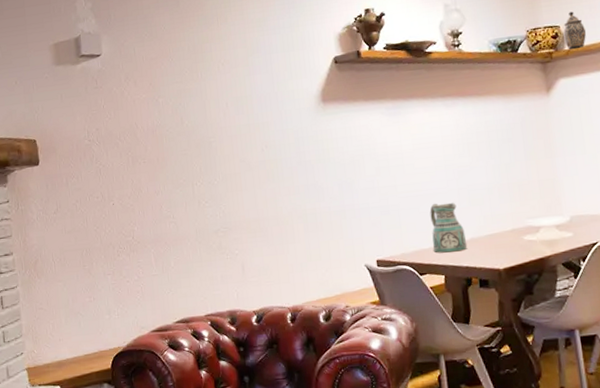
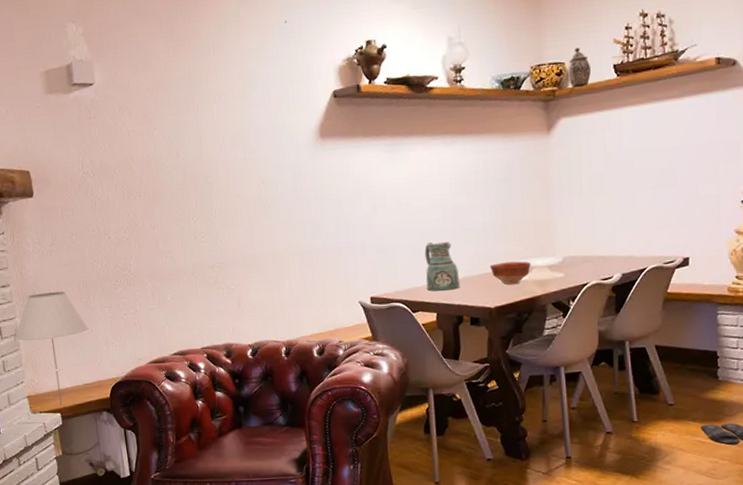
lamp shade: none [14,259,91,378] -> present [13,291,89,406]
bowl: none [496,221,538,245] -> present [489,261,531,284]

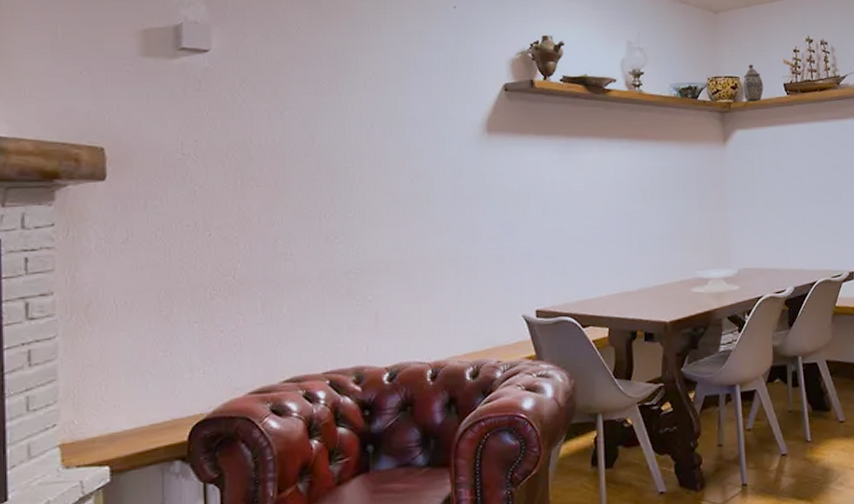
lamp shade: present [13,291,89,406] -> none [48,302,166,456]
ceramic pitcher: present [424,241,460,292] -> none [597,250,635,304]
bowl: present [489,261,531,284] -> none [665,272,707,297]

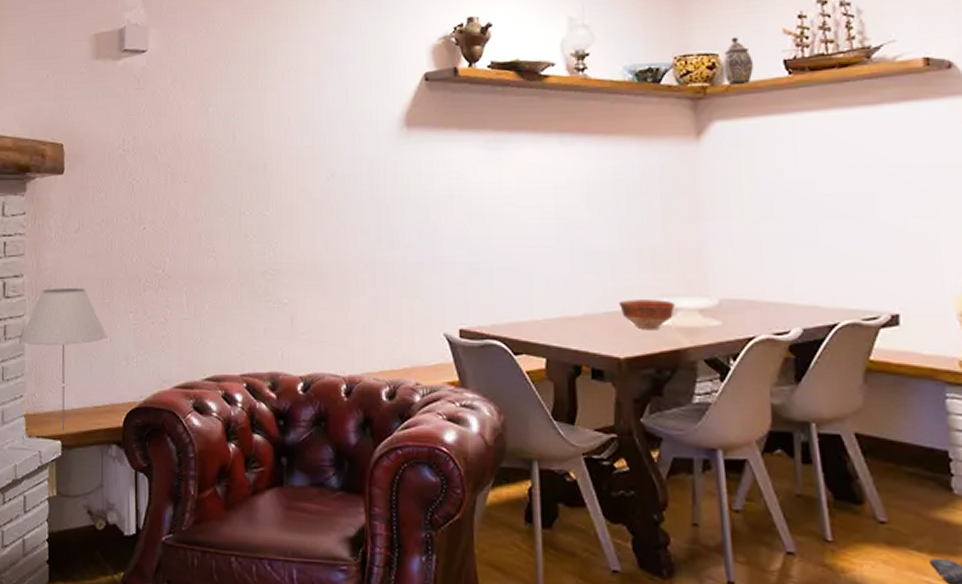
lamp shade: none [48,302,166,456] -> present [18,288,107,431]
bowl: none [665,272,707,297] -> present [618,299,675,329]

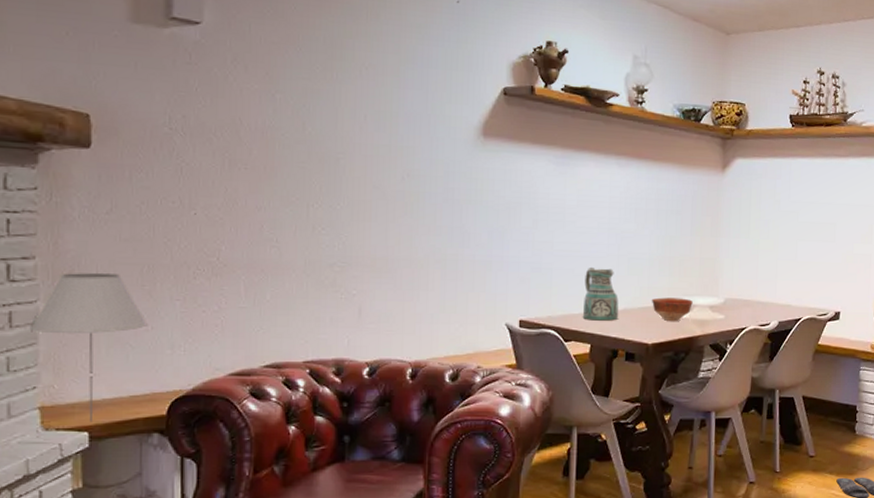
ceramic pitcher: none [532,264,579,330] -> present [582,266,619,321]
decorative jar: present [723,37,754,86] -> none [747,91,770,132]

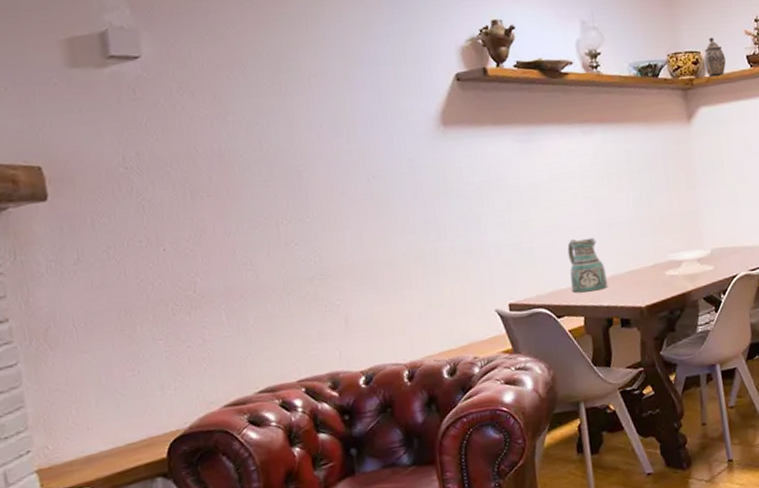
lamp shade: present [29,273,148,422] -> none [13,323,134,478]
bowl: present [651,297,693,321] -> none [637,255,680,281]
decorative jar: none [747,91,770,132] -> present [703,37,726,78]

